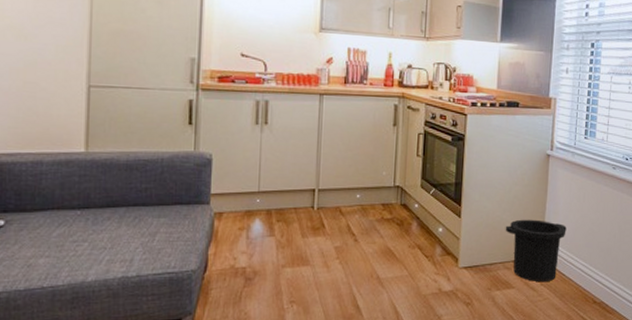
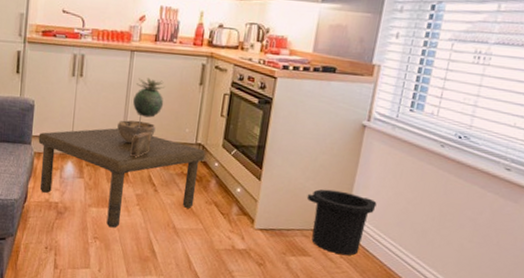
coffee table: none [218,177,405,288] -> present [38,128,206,228]
decorative bowl: none [310,167,351,193] -> present [117,120,156,144]
potted plant: none [325,121,358,207] -> present [130,77,165,158]

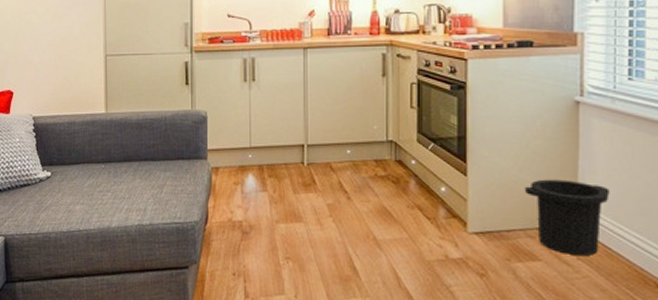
coffee table: present [38,128,206,228] -> none [214,133,400,245]
decorative bowl: present [117,120,156,144] -> none [298,121,340,148]
potted plant: present [130,77,165,158] -> none [312,74,346,163]

